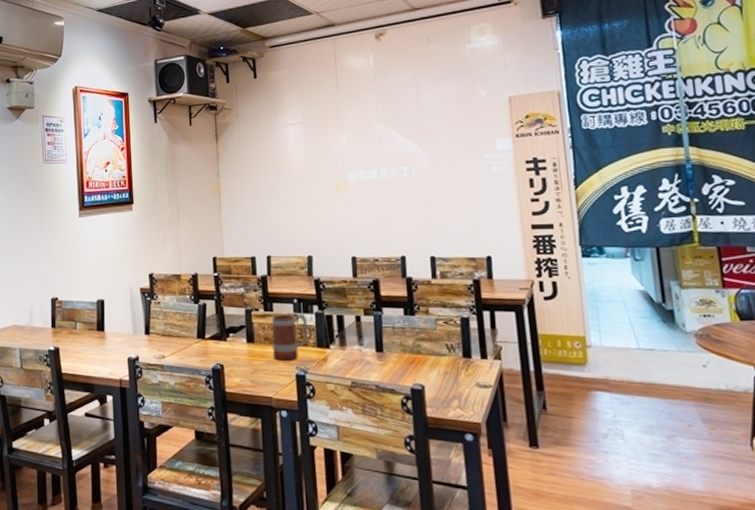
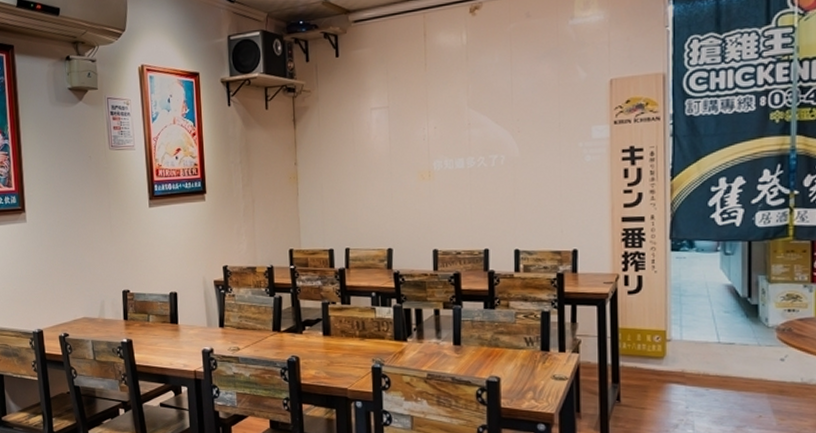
beer mug: present [271,313,308,361] -> none [348,306,385,353]

